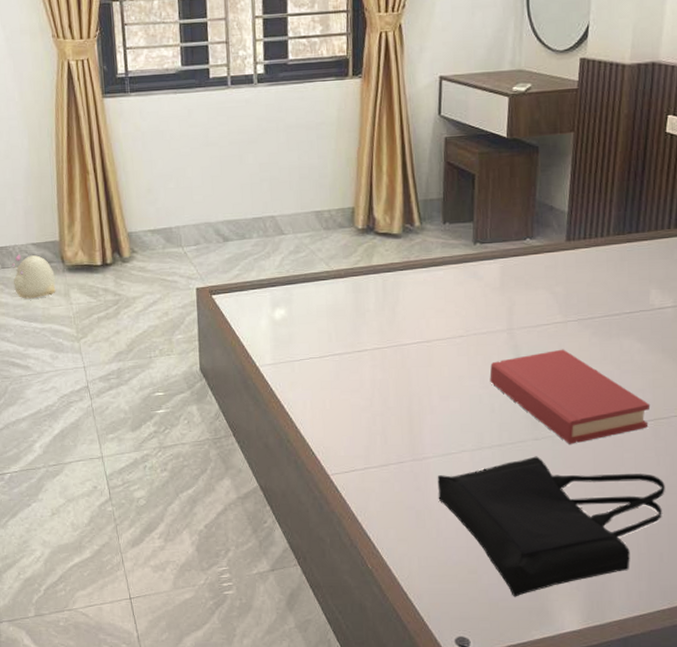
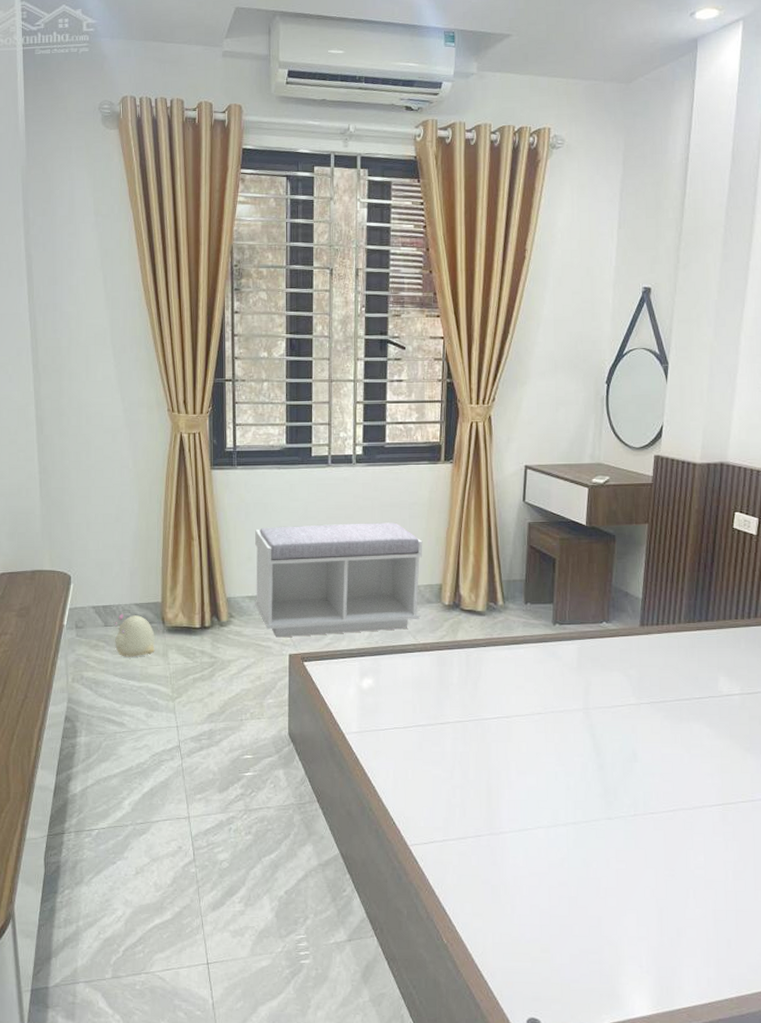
bench: none [153,144,333,272] -> present [255,522,423,638]
tote bag: present [437,456,665,597] -> none [513,835,733,979]
hardback book: present [489,349,651,444] -> none [566,730,719,825]

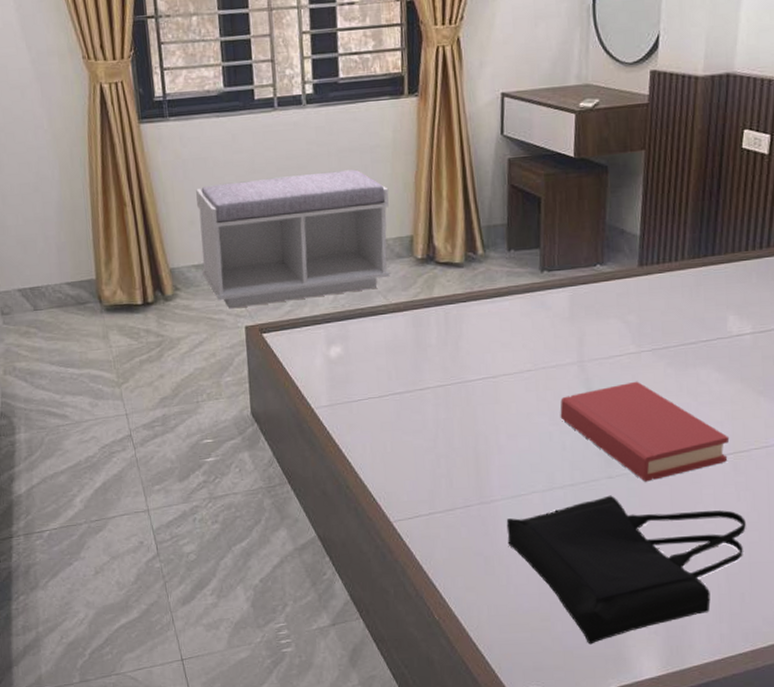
plush toy: present [114,613,155,657] -> none [44,294,94,343]
tote bag: none [513,835,733,979] -> present [506,495,746,645]
hardback book: none [566,730,719,825] -> present [560,381,730,482]

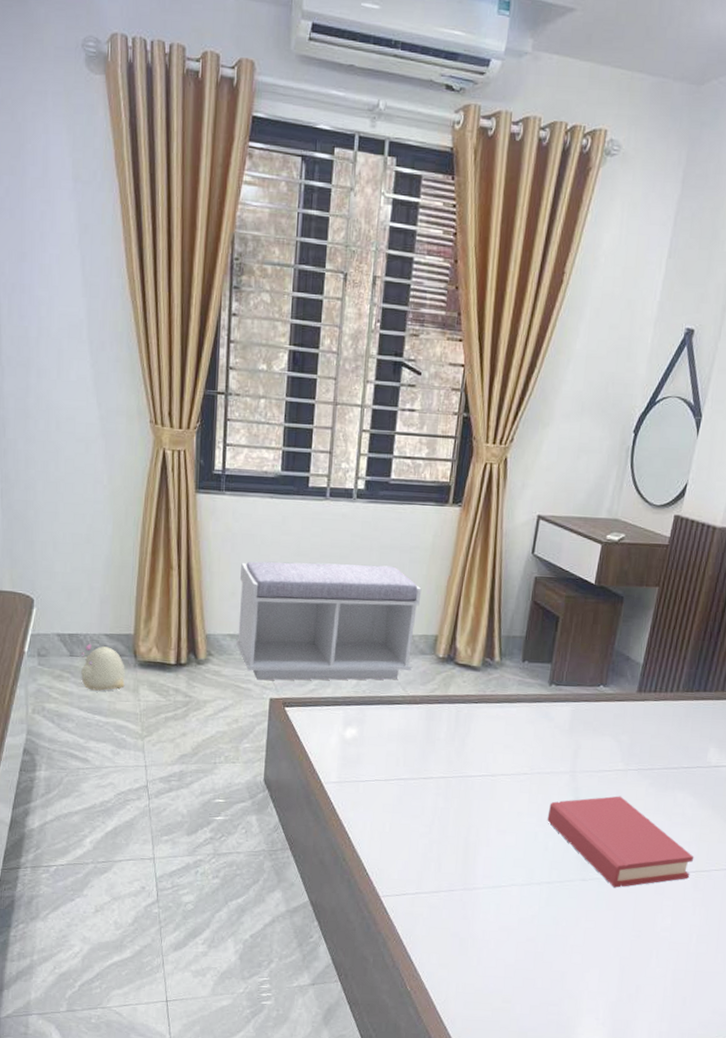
plush toy: none [44,294,94,343] -> present [81,643,125,691]
tote bag: present [506,495,746,645] -> none [483,896,697,1028]

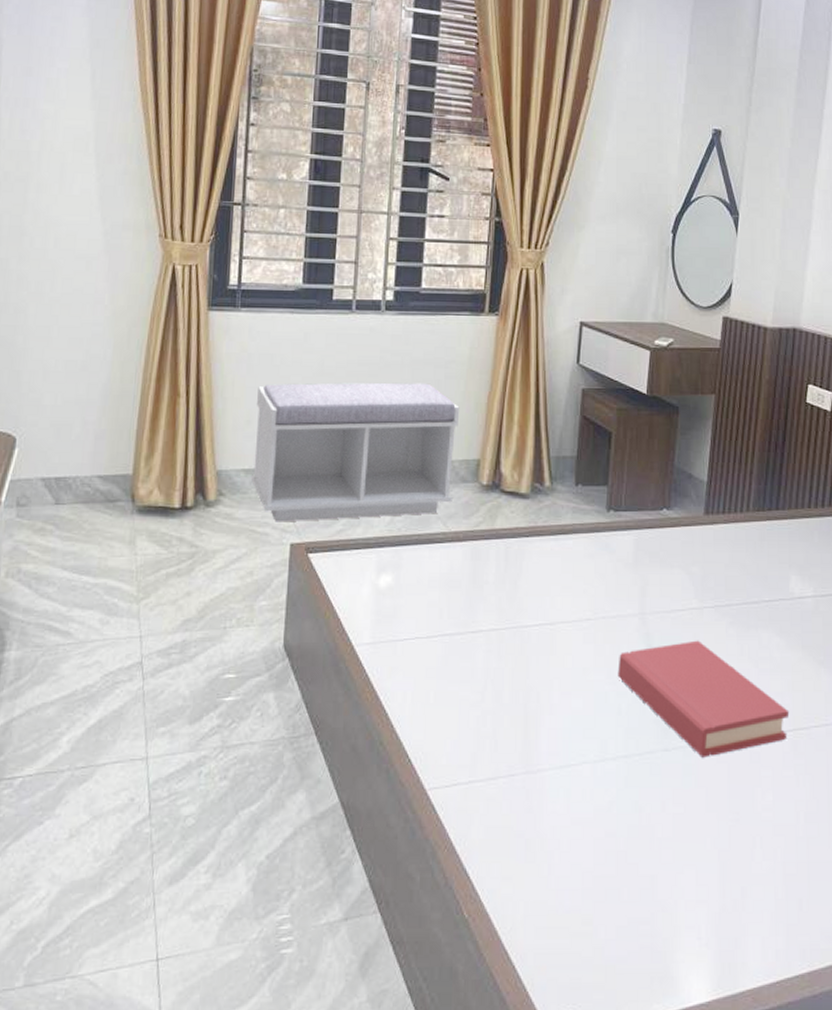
plush toy: present [81,643,125,691] -> none [67,488,121,545]

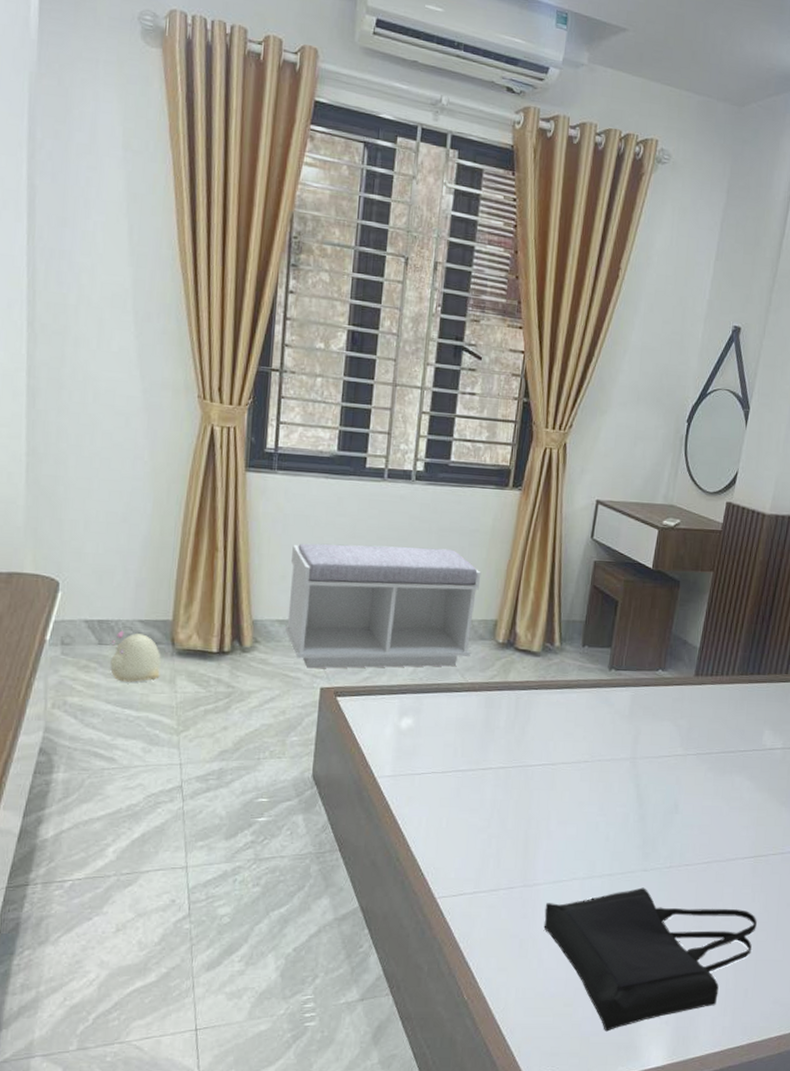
plush toy: none [67,488,121,545] -> present [110,630,161,682]
tote bag: none [552,771,805,957] -> present [543,887,757,1032]
hardback book: present [617,640,790,758] -> none [608,781,753,877]

